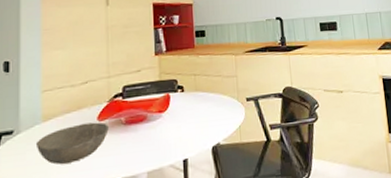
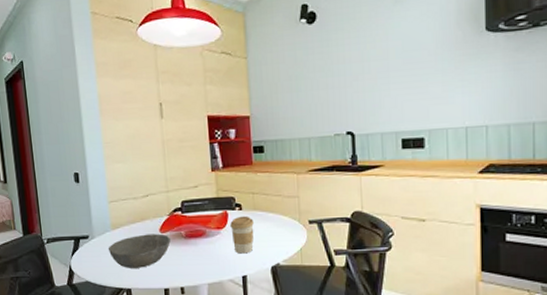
coffee cup: none [172,97,196,137] -> present [230,215,254,254]

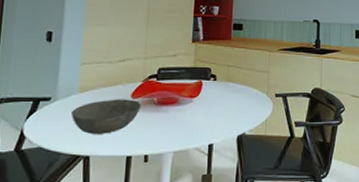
coffee cup: present [230,215,254,254] -> none [203,86,226,123]

